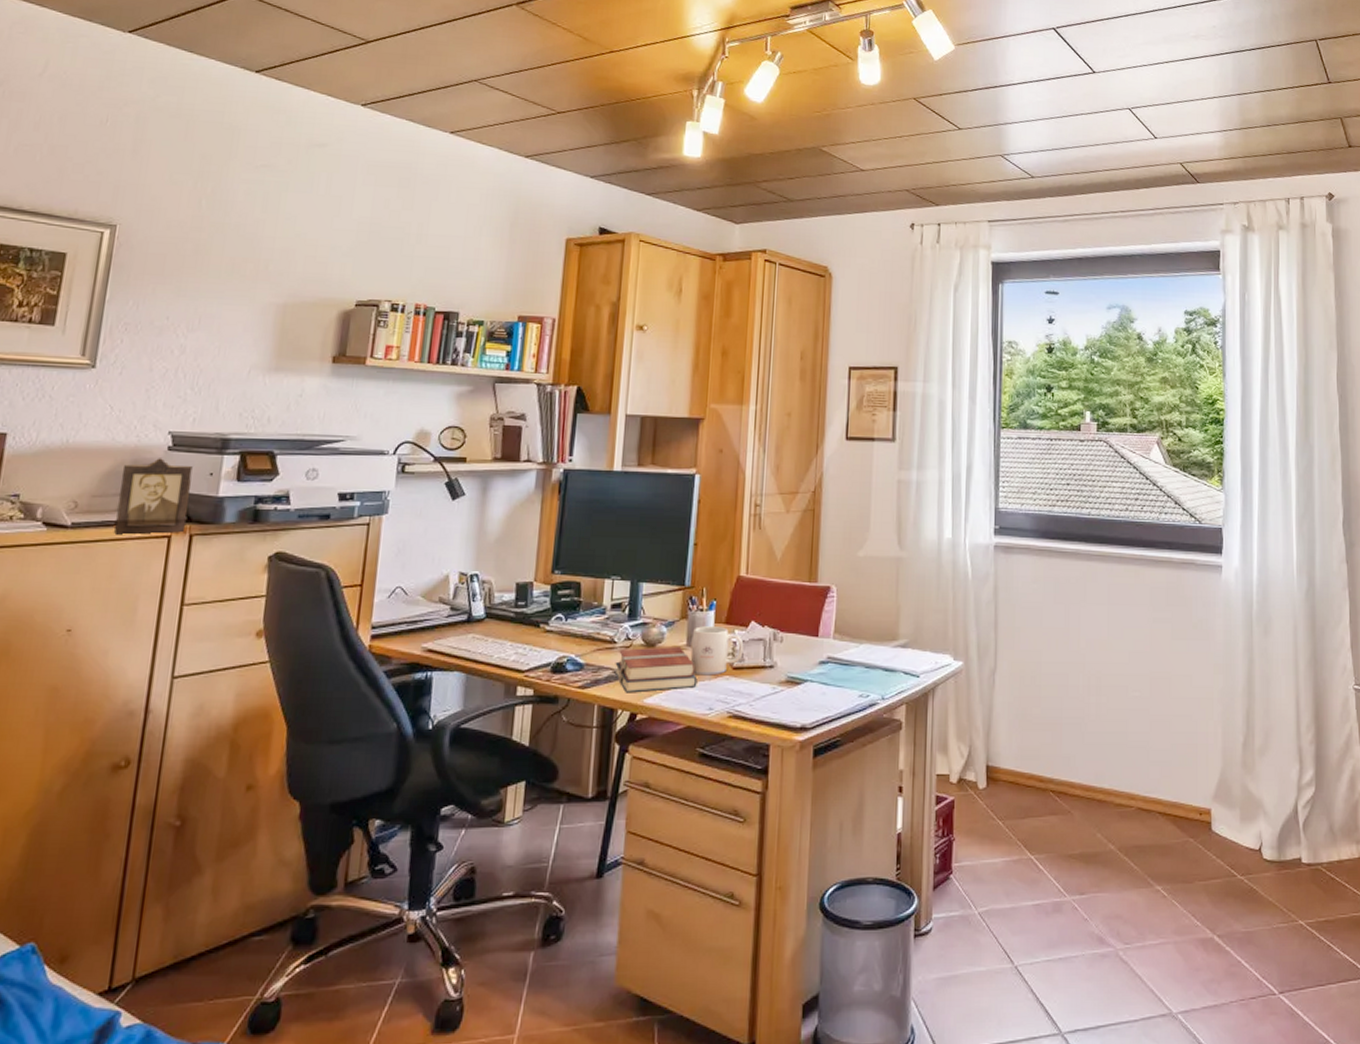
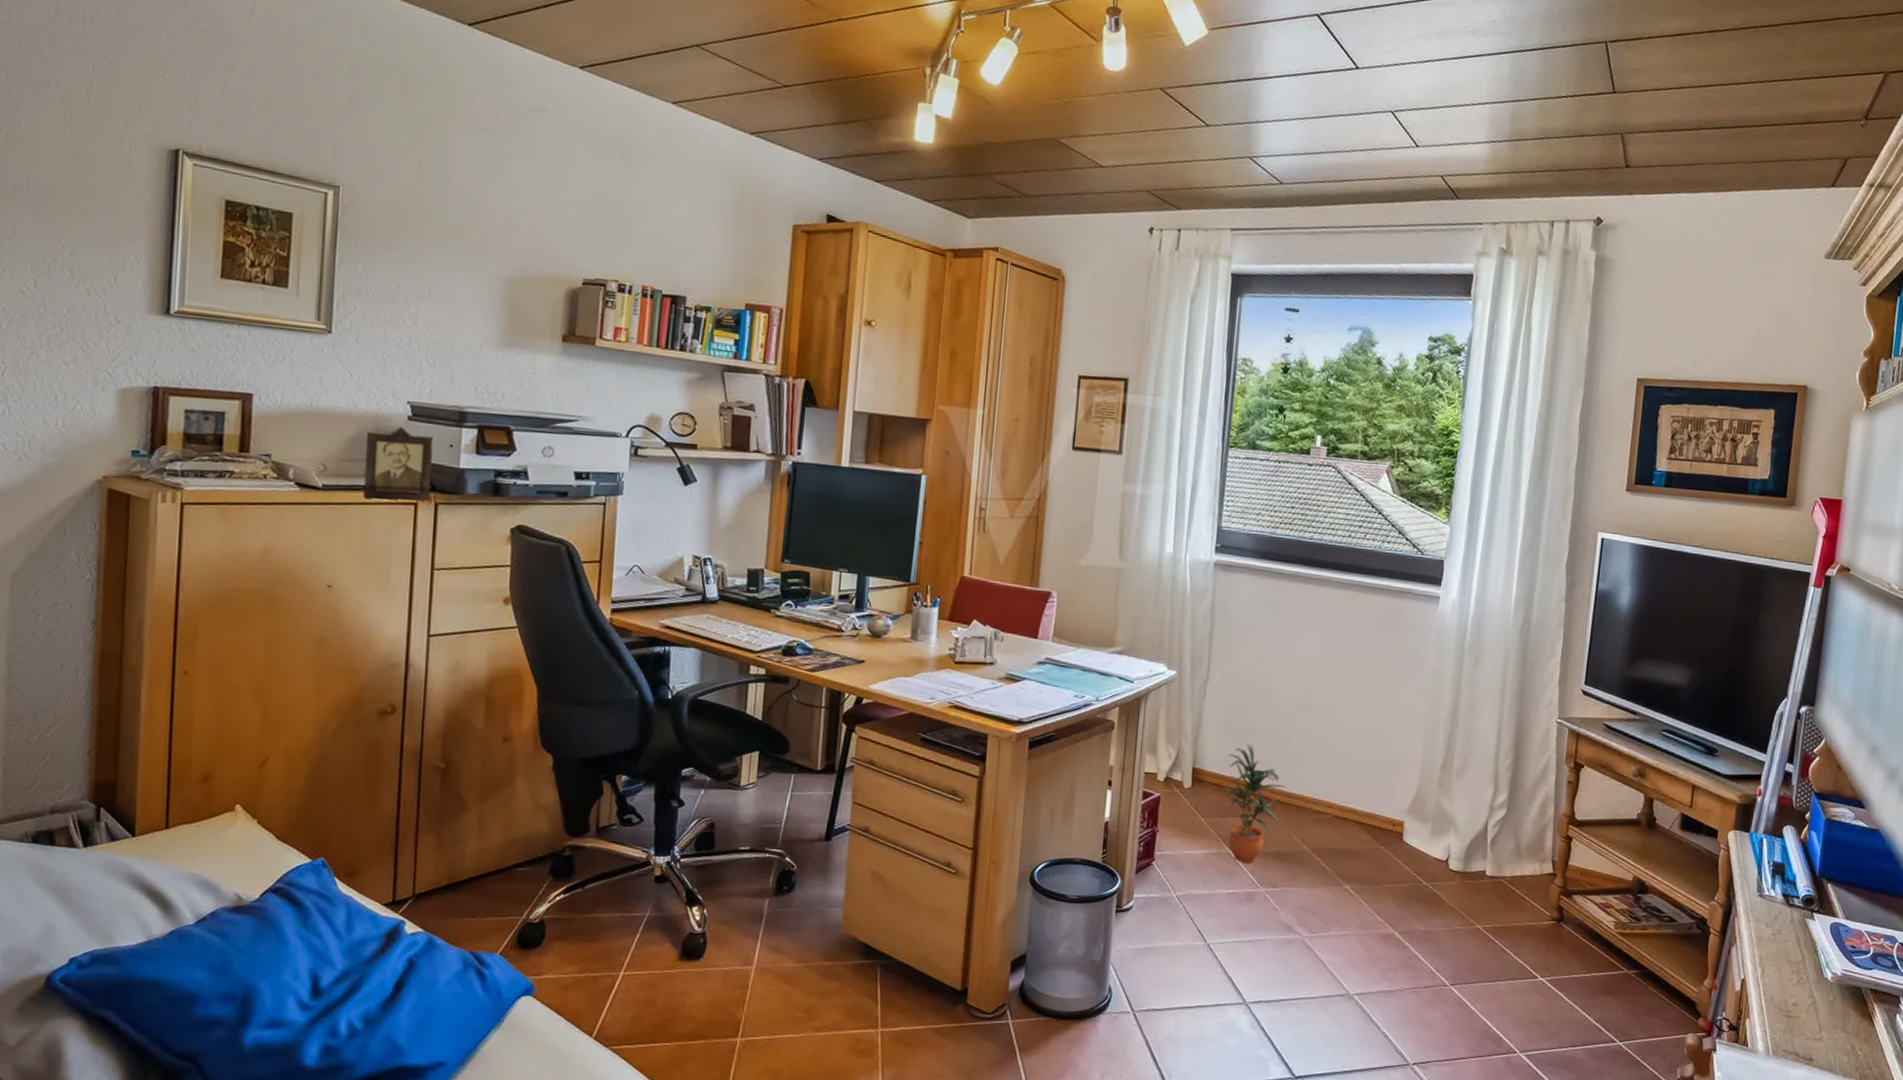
books: present [614,647,698,693] -> none [842,637,921,679]
mug: present [690,626,744,676] -> none [914,621,966,668]
potted plant: none [1017,734,1085,869] -> present [1221,743,1286,863]

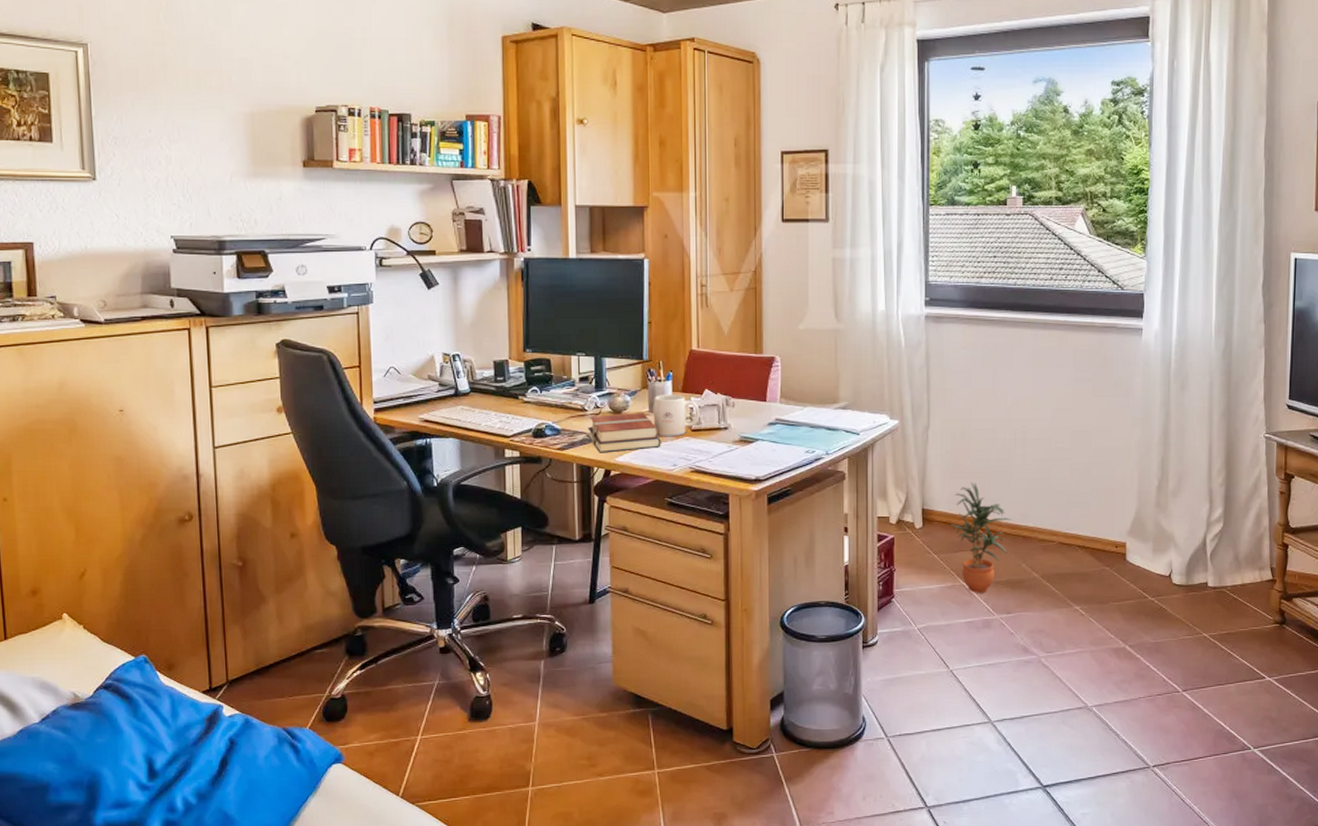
photo frame: present [363,427,433,501] -> none [139,260,202,329]
books: none [842,637,921,679] -> present [587,413,661,453]
mug: none [914,621,966,668] -> present [653,395,700,437]

